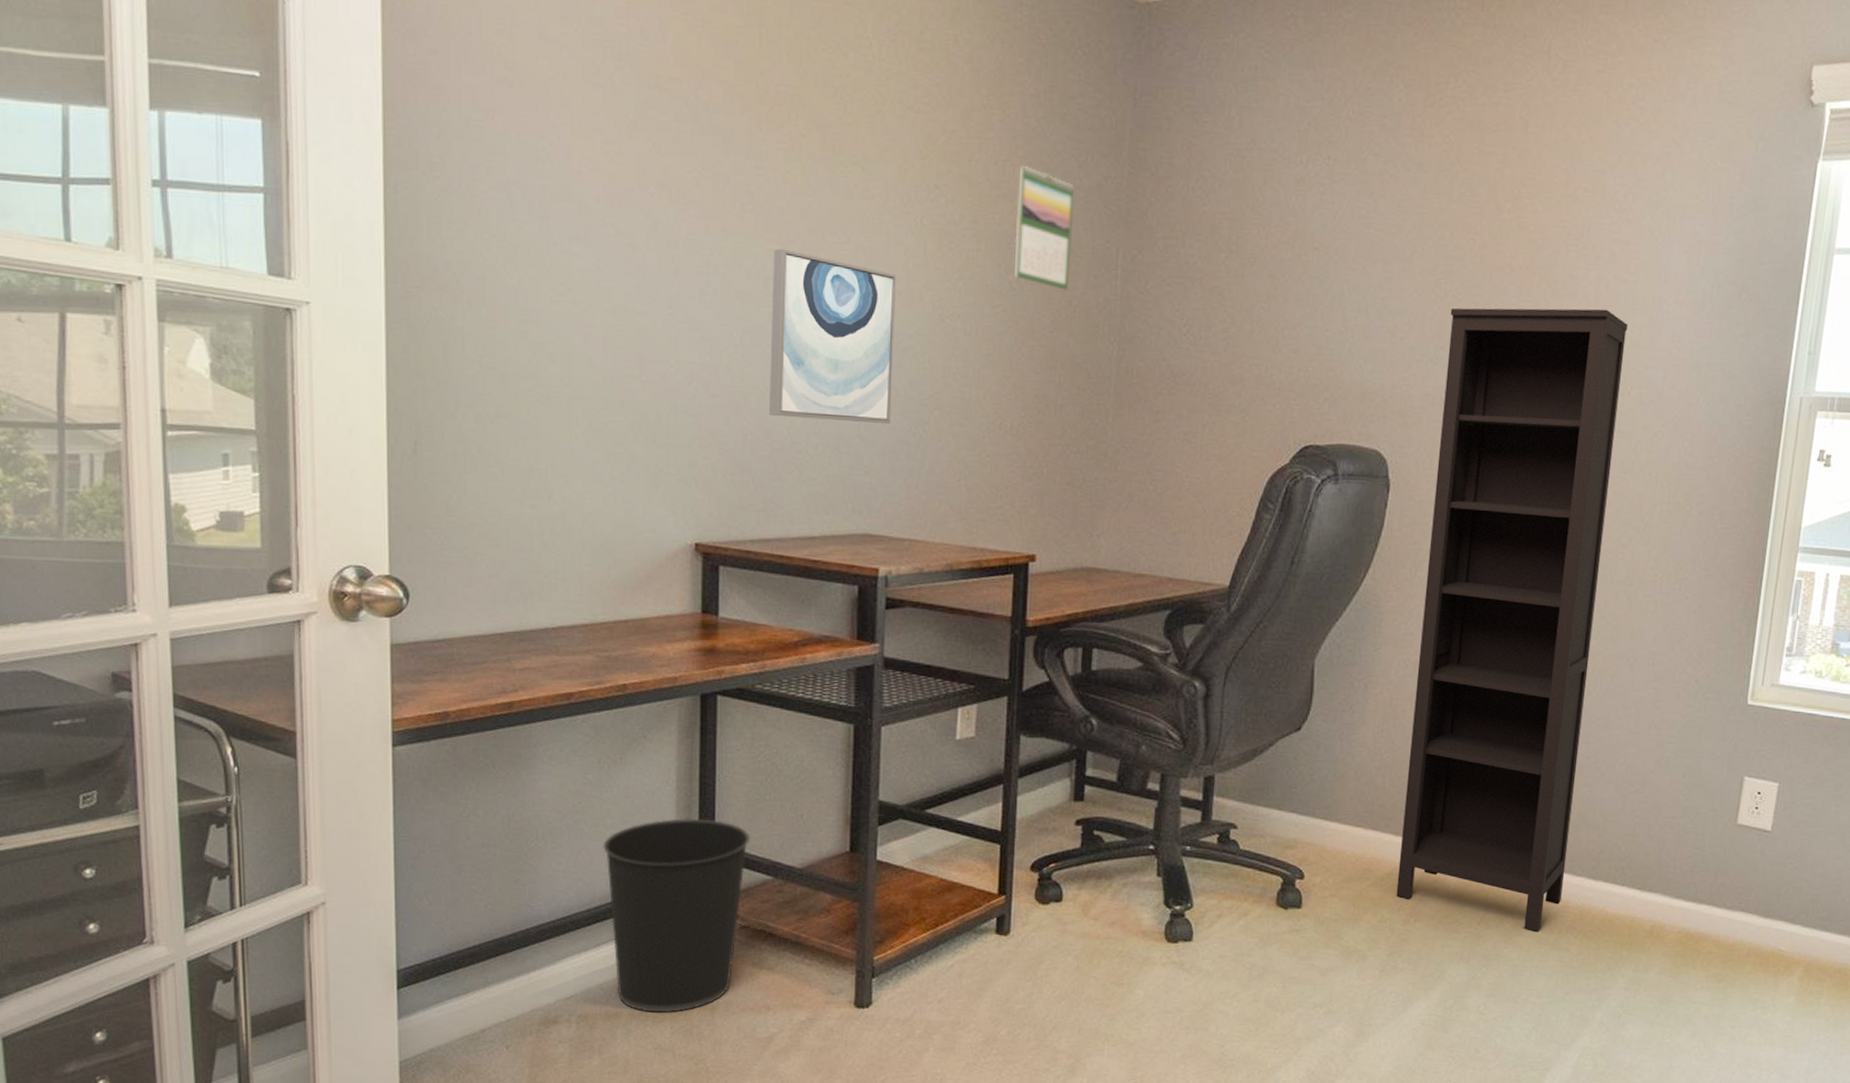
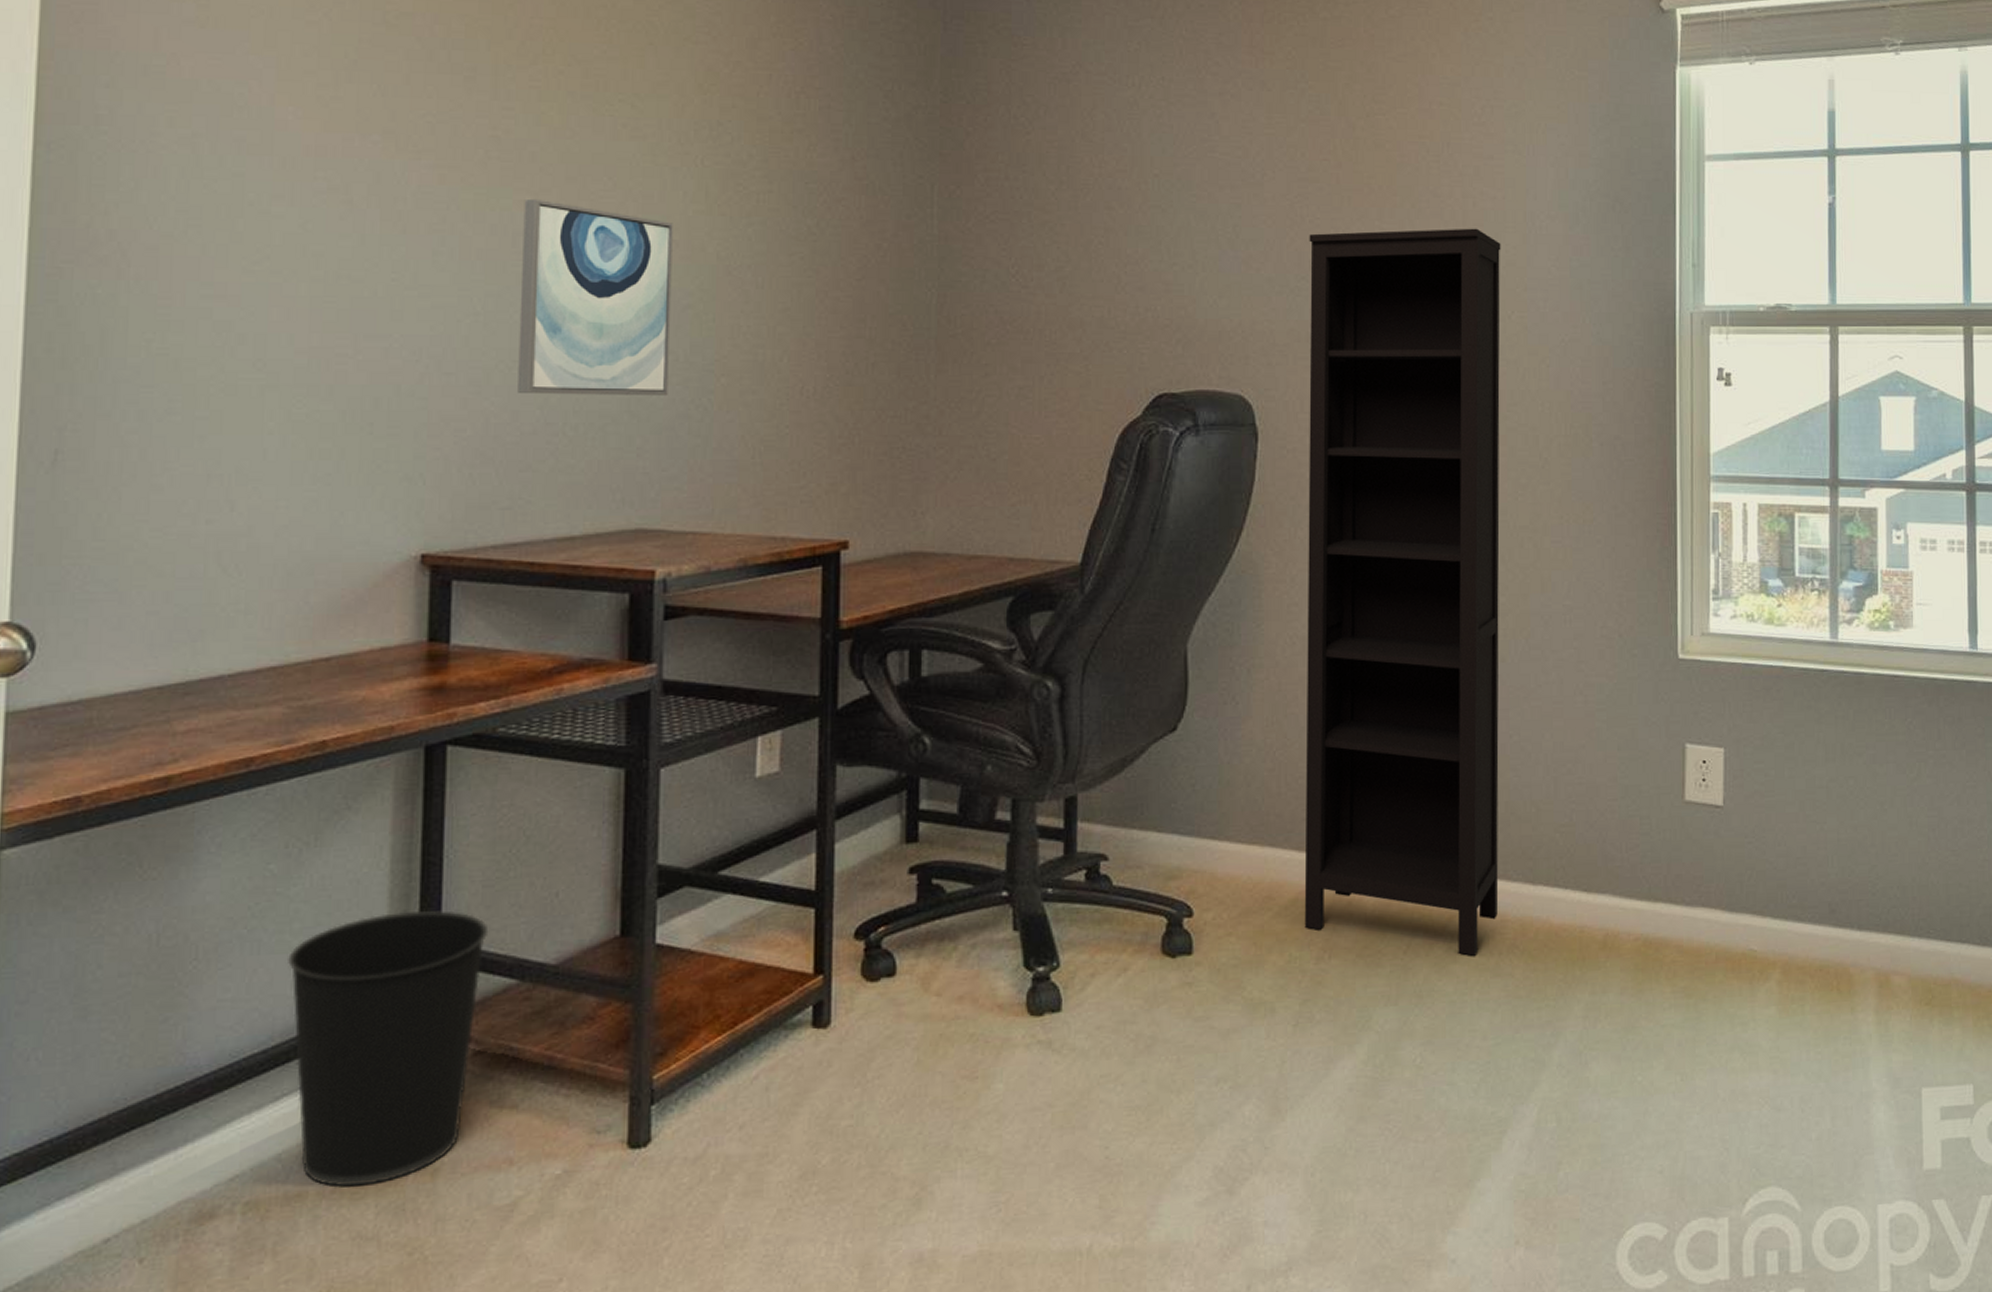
calendar: present [1015,166,1074,291] -> none [813,98,881,233]

